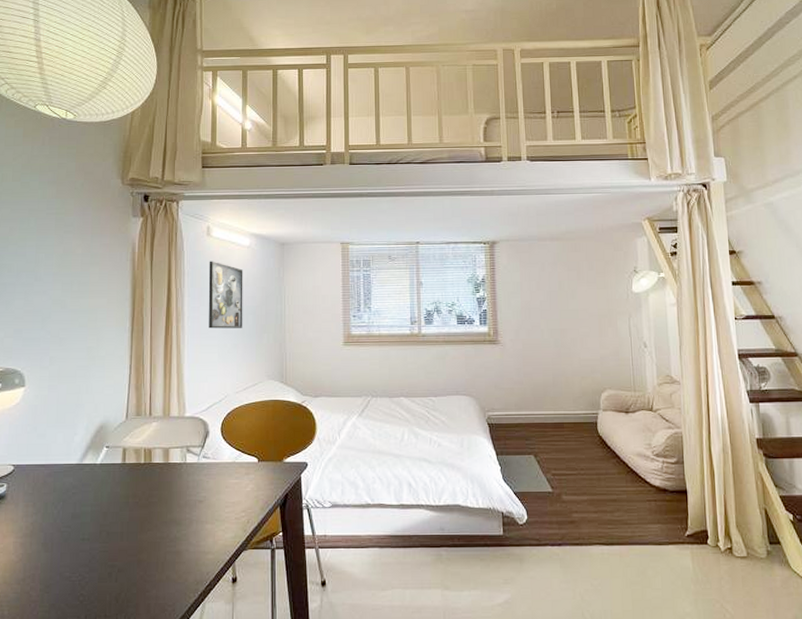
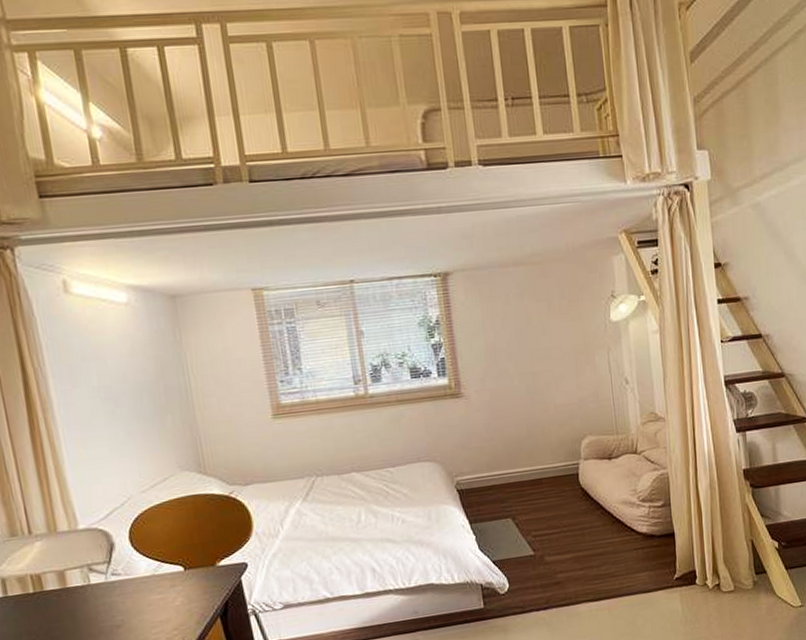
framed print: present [208,261,243,329] -> none [74,326,137,416]

